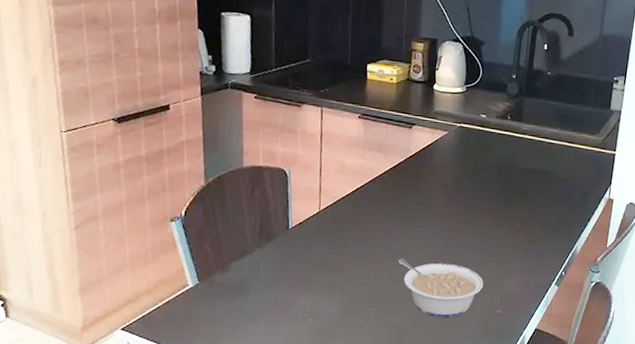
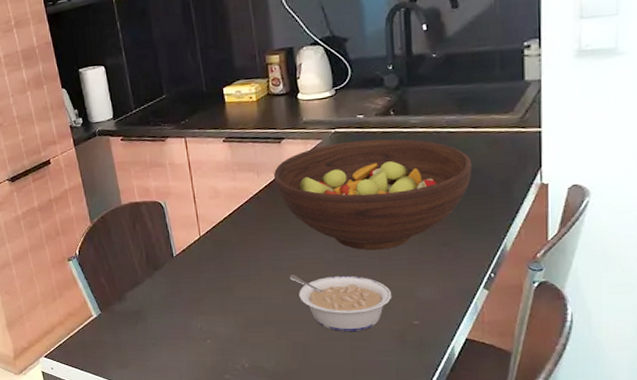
fruit bowl: none [399,137,563,242] -> present [273,138,472,251]

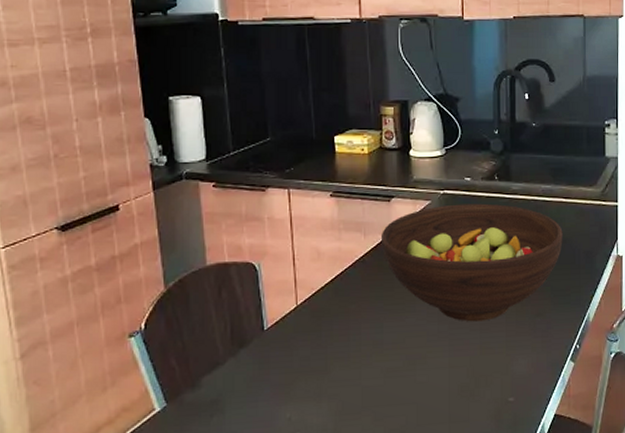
legume: present [290,274,392,333] -> none [392,349,490,414]

